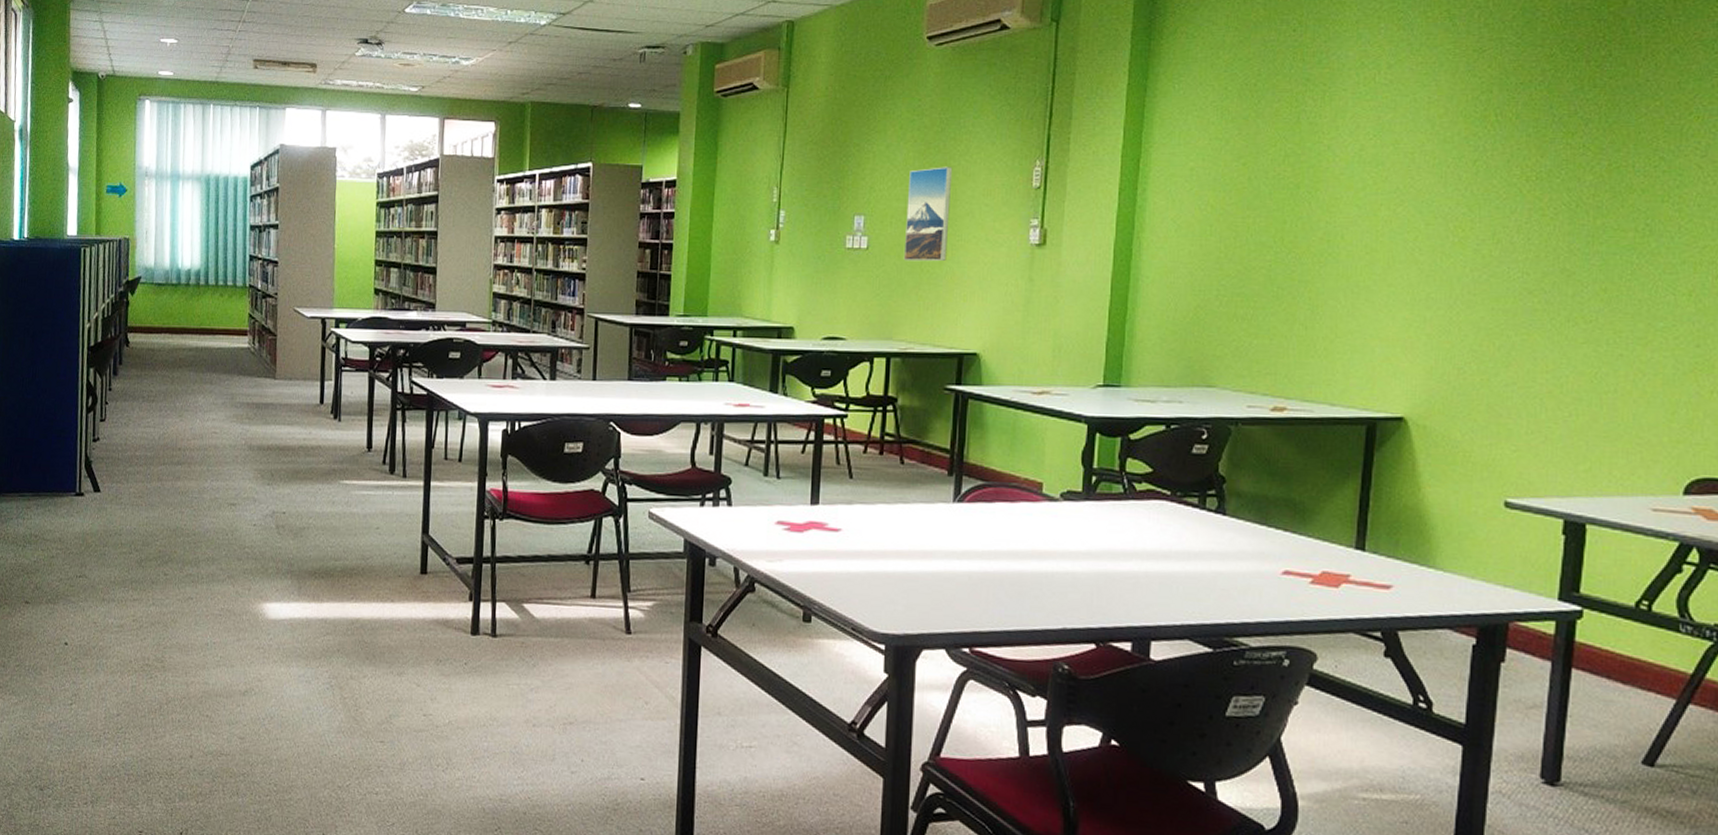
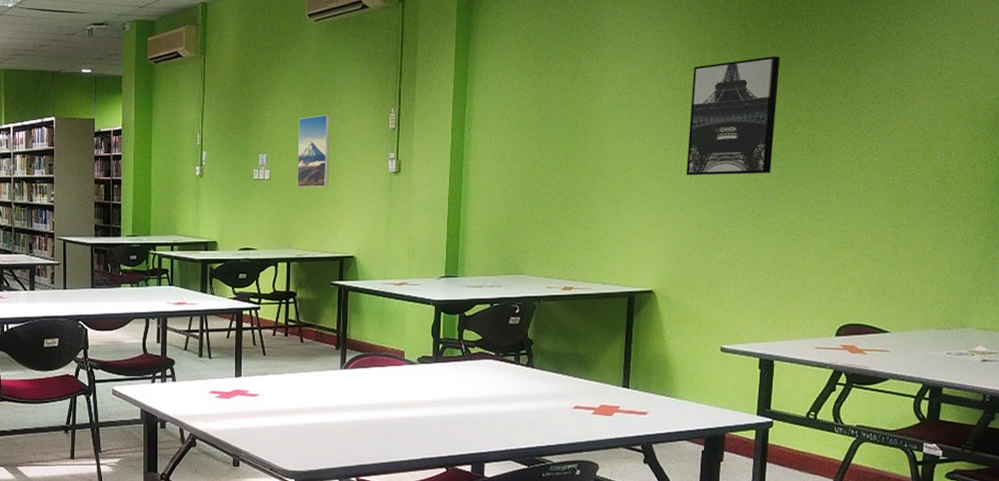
wall art: none [1457,99,1604,262] -> present [686,56,780,176]

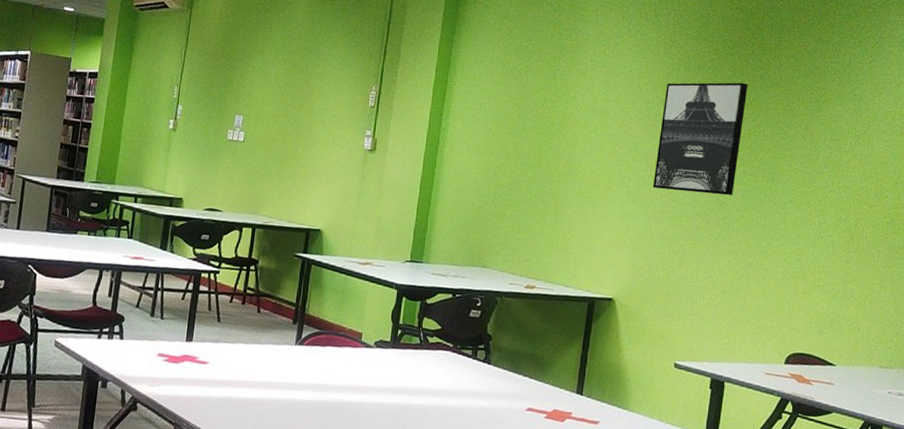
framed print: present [297,114,331,188] -> none [270,83,312,156]

